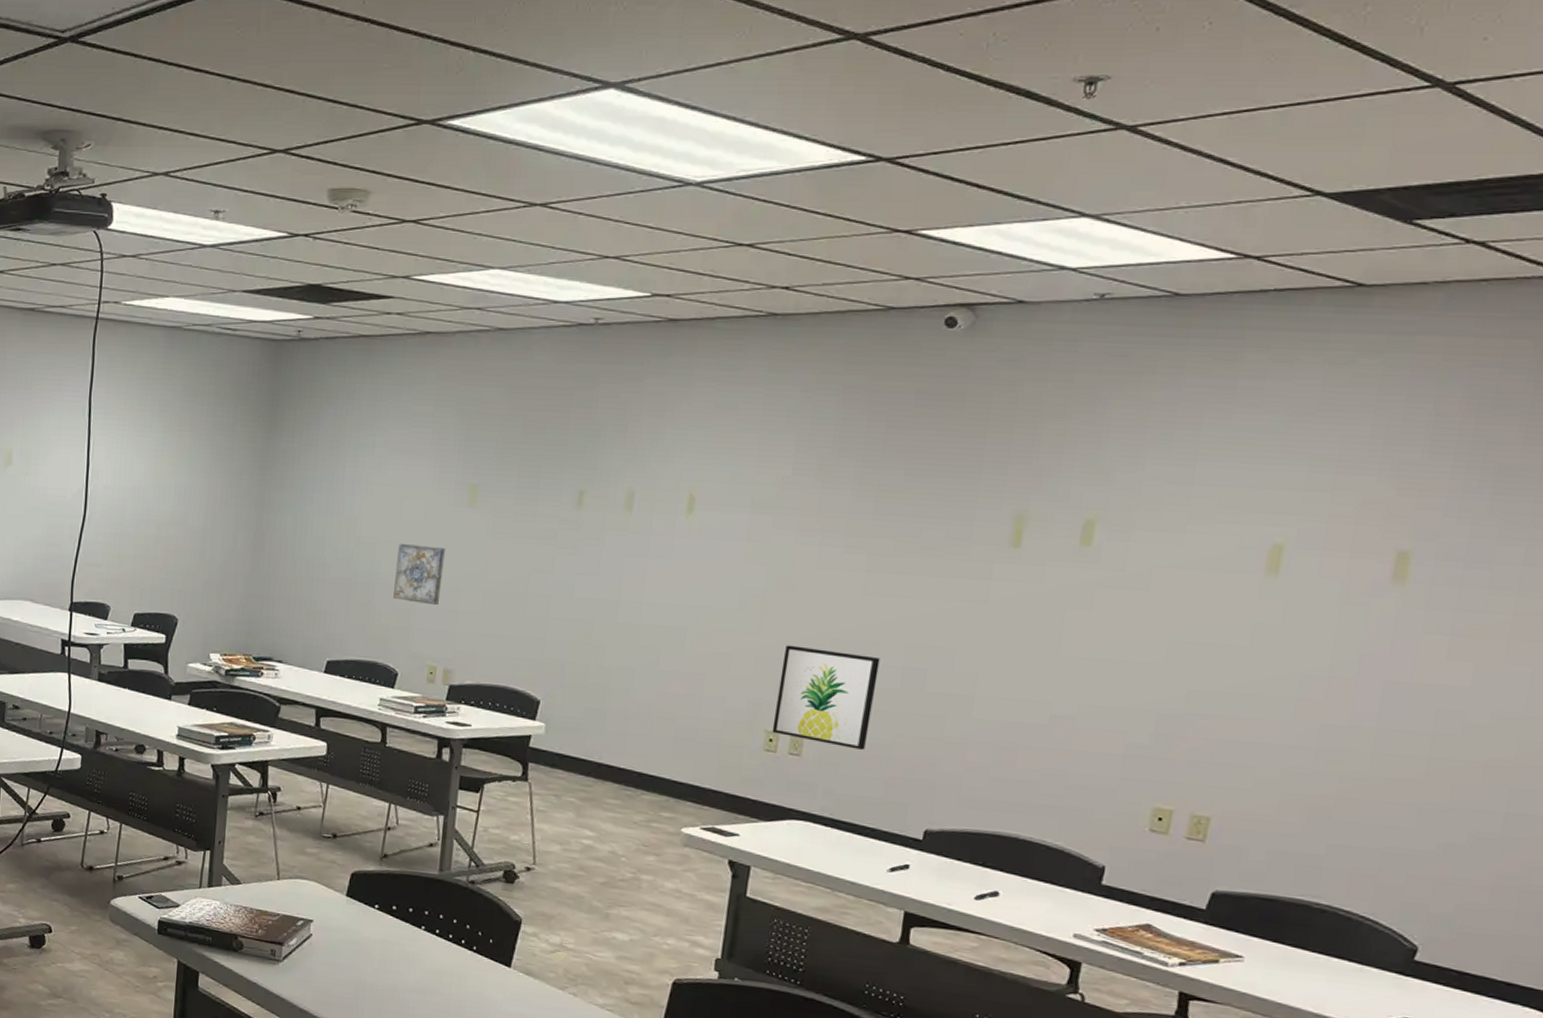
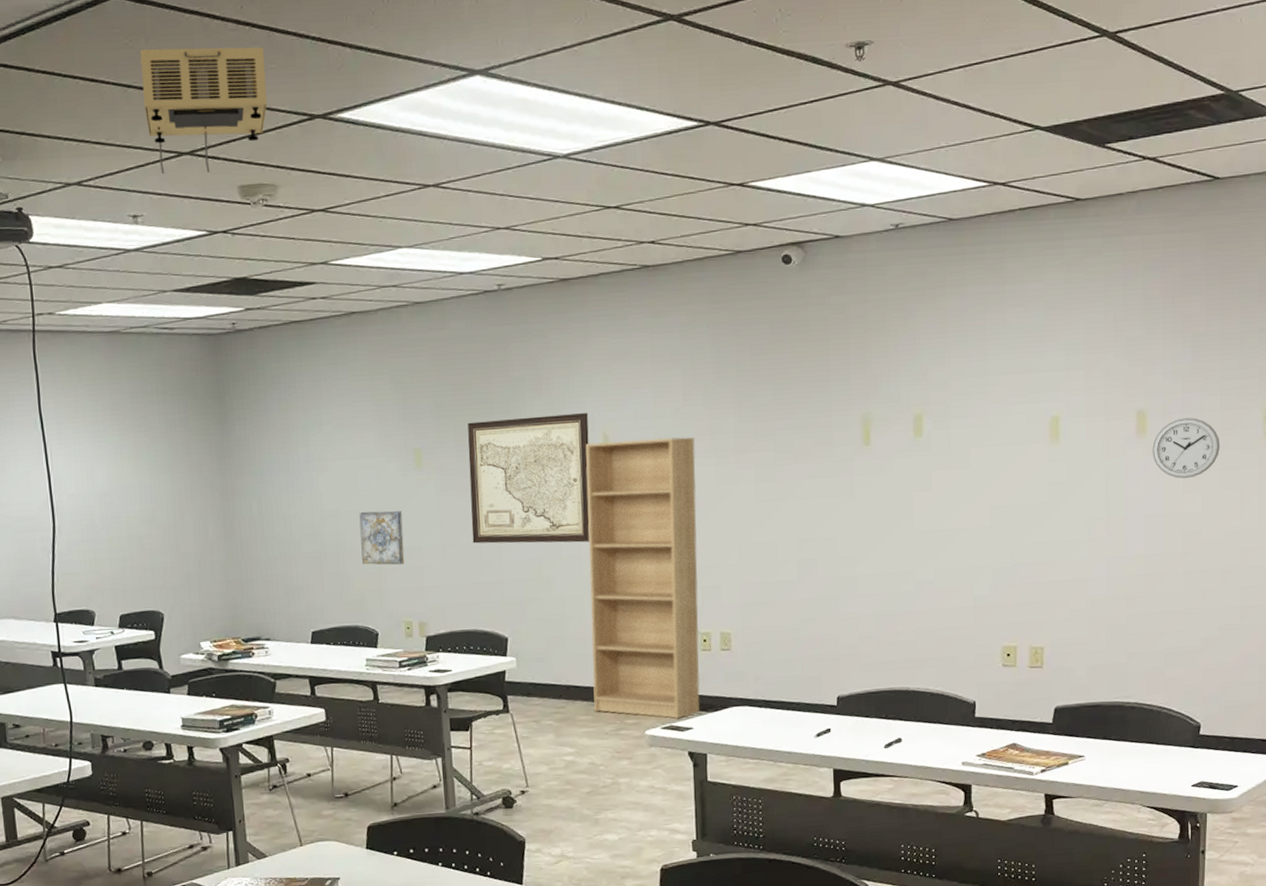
projector: none [244,40,380,172] -> present [140,47,268,174]
wall art: none [518,463,675,611] -> present [468,413,591,544]
bookshelf: none [626,503,799,822] -> present [585,437,700,719]
wall art: present [772,645,880,750] -> none [703,554,781,637]
wall clock: none [1409,568,1514,644] -> present [1152,418,1221,479]

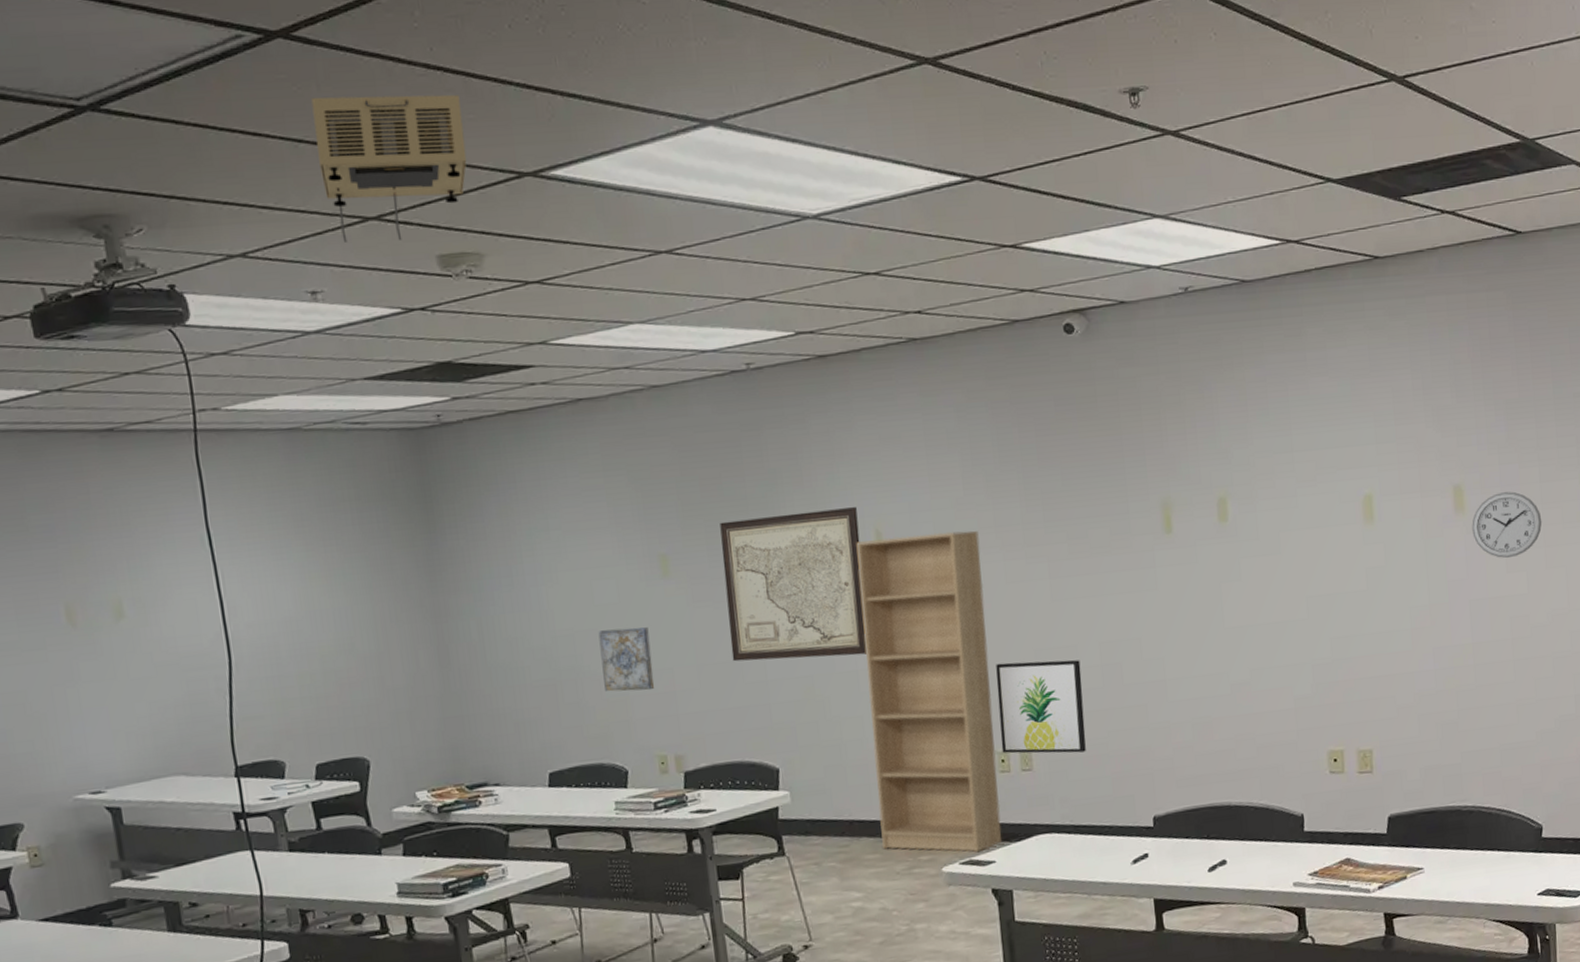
wall art: none [703,554,781,637] -> present [996,660,1086,754]

